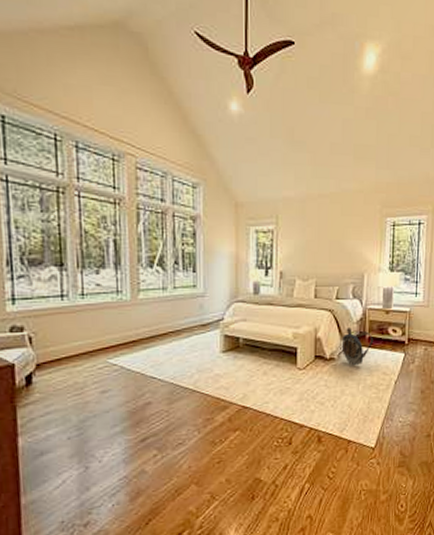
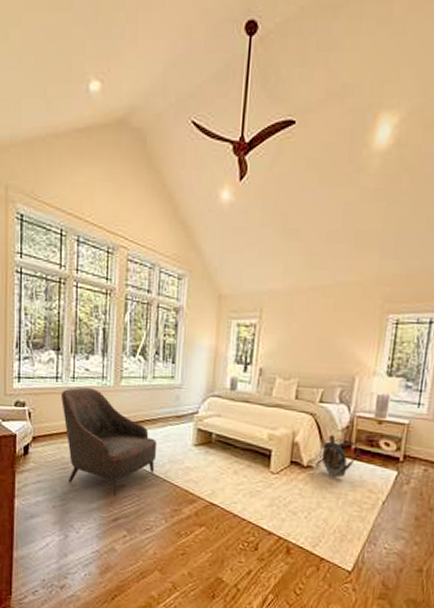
armchair: none [69,303,184,415] -> present [61,387,158,496]

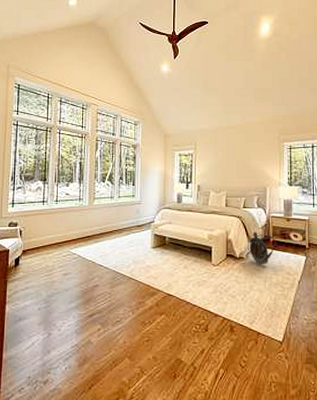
armchair: present [61,387,158,496] -> none [47,208,124,295]

